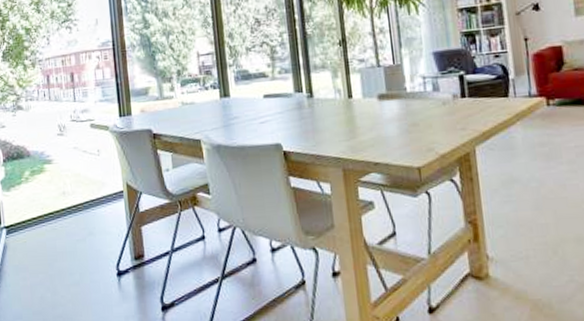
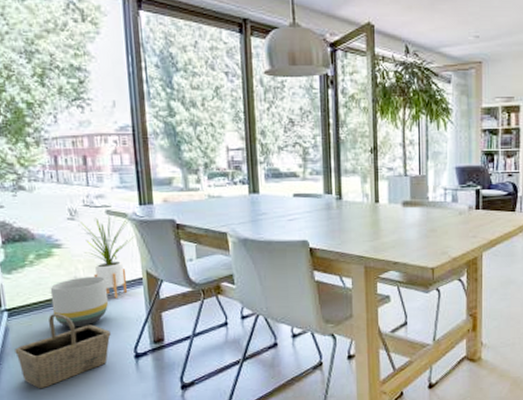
basket: none [11,229,95,309] -> present [15,312,111,389]
planter: none [42,190,93,244] -> present [50,276,108,328]
house plant: none [66,128,116,213] -> present [78,214,135,298]

